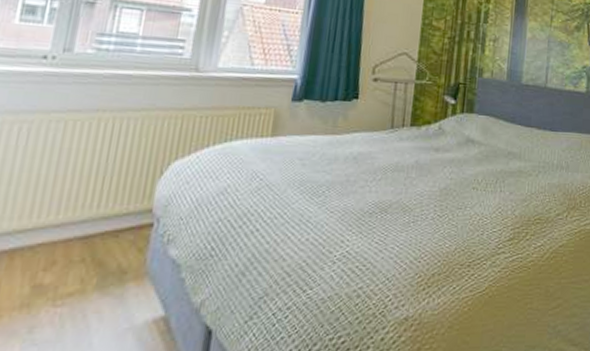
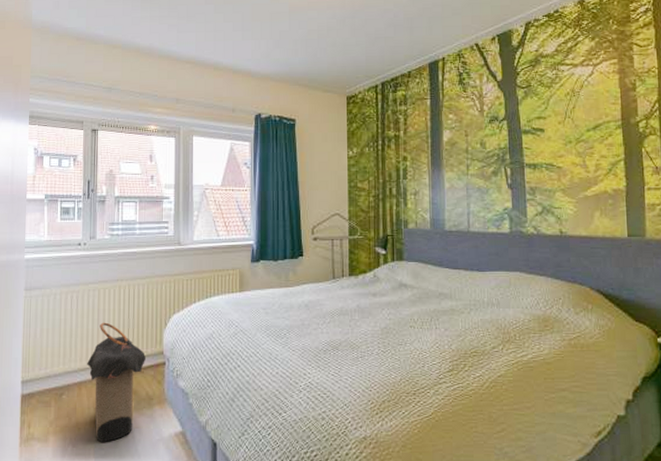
laundry hamper: none [26,166,125,334] -> present [87,322,145,442]

